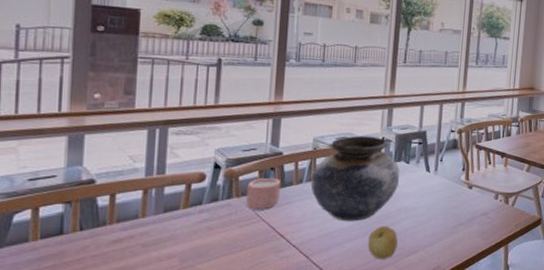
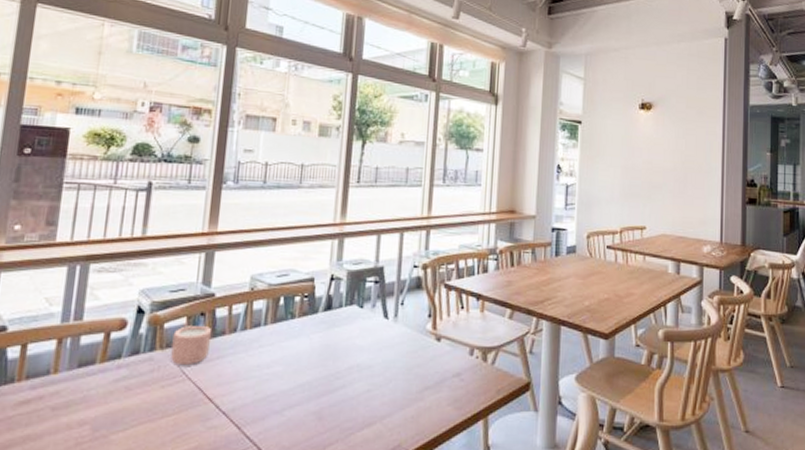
vase: present [310,135,400,222] -> none [245,272,352,383]
apple: present [368,225,398,260] -> none [312,388,349,434]

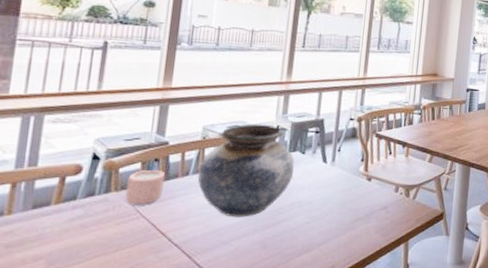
vase: none [245,272,352,383] -> present [197,123,294,218]

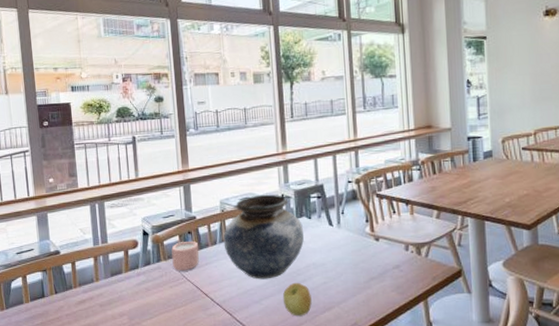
apple: none [257,221,291,259] -> present [283,282,312,317]

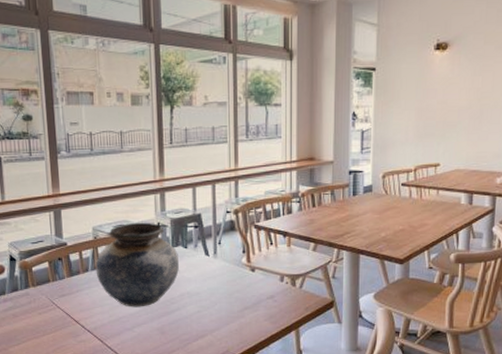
mug: present [171,241,199,270] -> none [40,268,70,297]
apple: present [283,282,312,317] -> none [156,310,185,344]

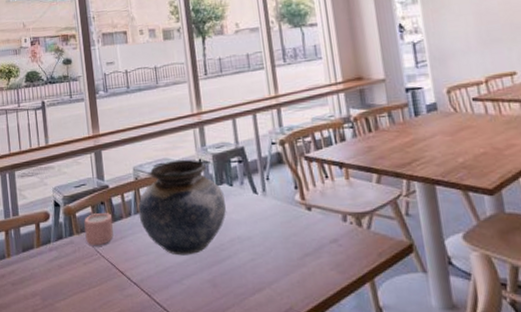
mug: none [40,268,70,297] -> present [84,213,114,245]

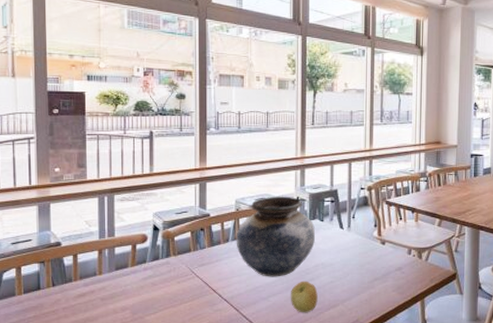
mug: present [84,213,114,245] -> none [182,238,210,266]
apple: none [206,259,239,299] -> present [291,281,318,313]

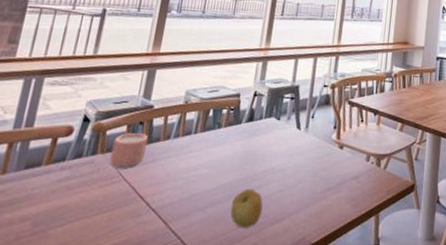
mug: none [182,238,210,266] -> present [110,133,148,167]
vase: present [236,196,315,277] -> none [177,89,270,183]

